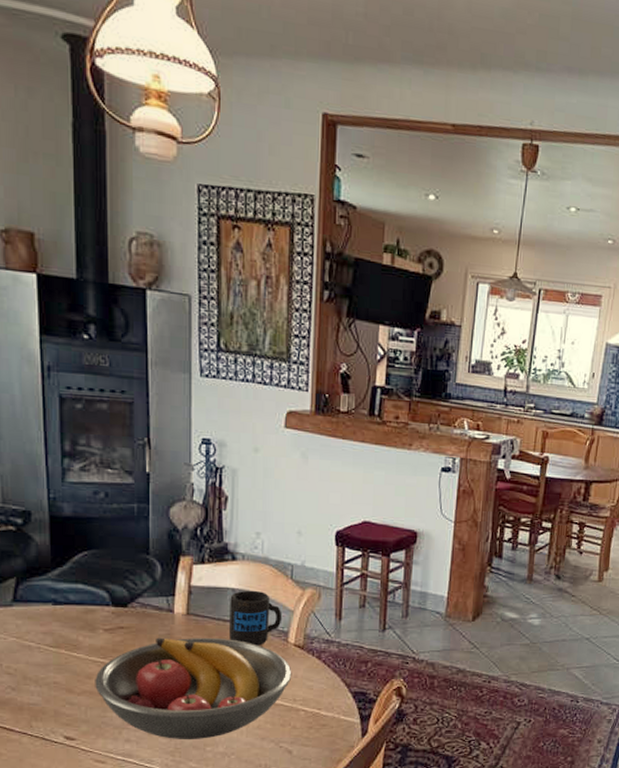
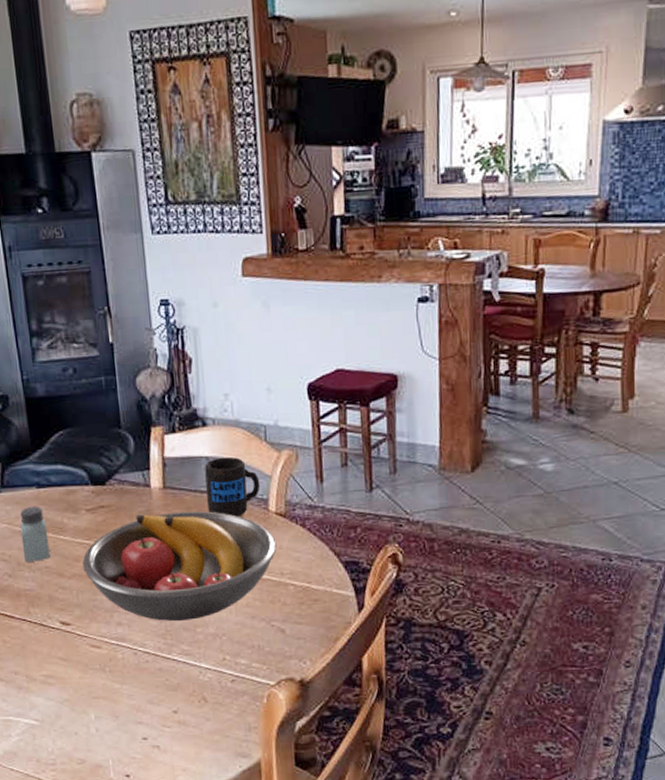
saltshaker: none [30,622,61,677] -> present [19,506,51,562]

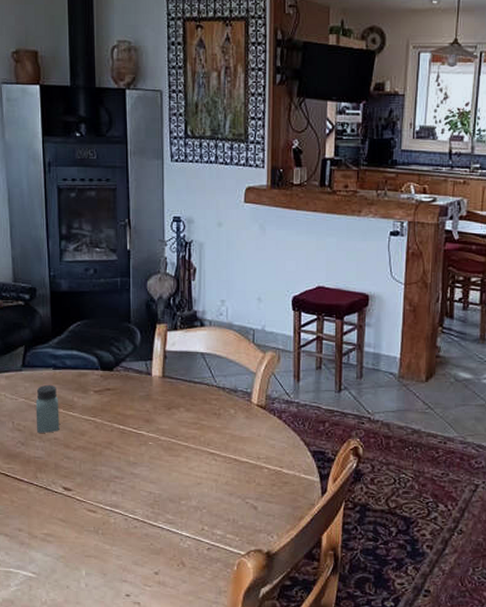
fruit bowl: present [82,511,277,621] -> none [87,398,256,493]
mug: present [204,456,261,517] -> none [199,354,246,406]

